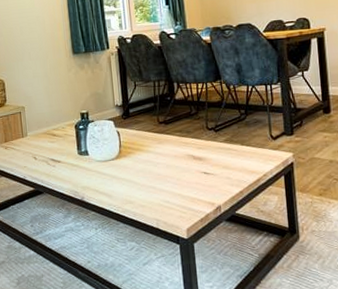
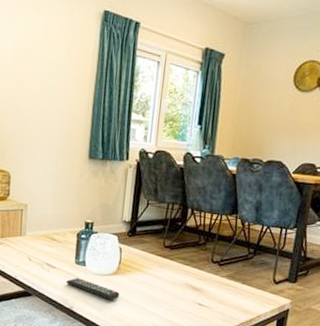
remote control: none [72,168,126,185] -> present [66,278,120,301]

